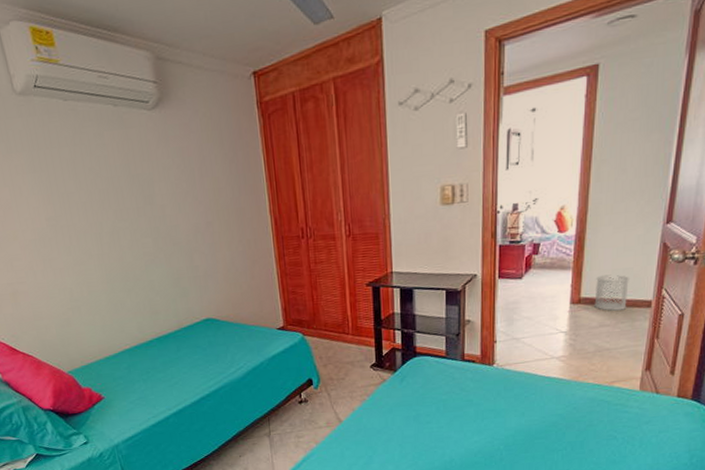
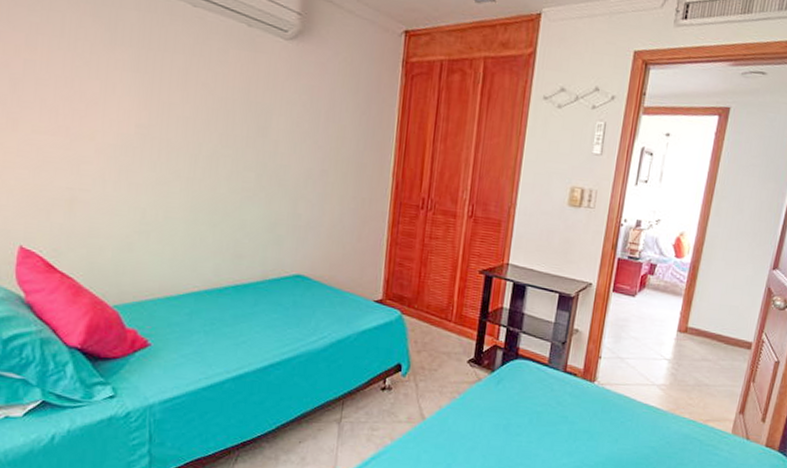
wastebasket: present [594,274,629,311] -> none [699,308,734,347]

